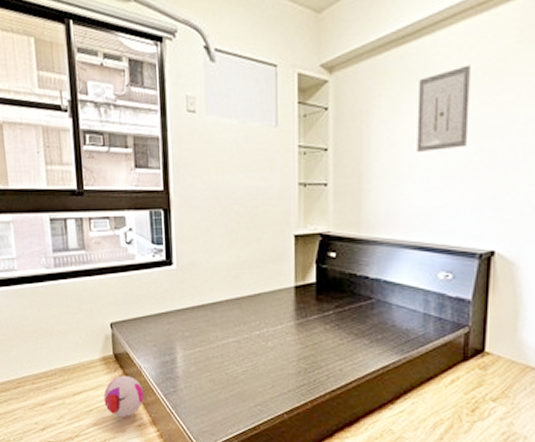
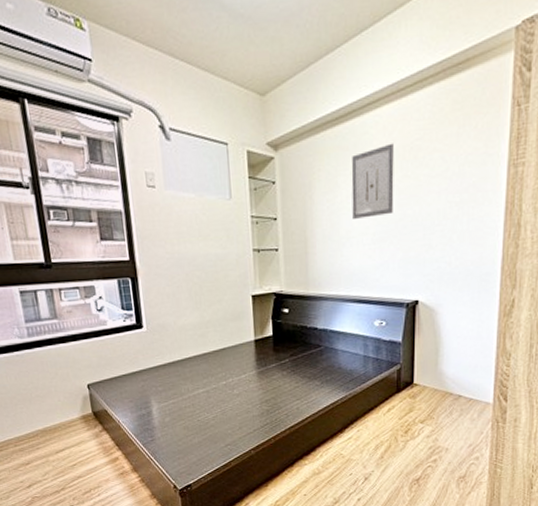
plush toy: present [104,376,144,418] -> none [86,431,125,468]

